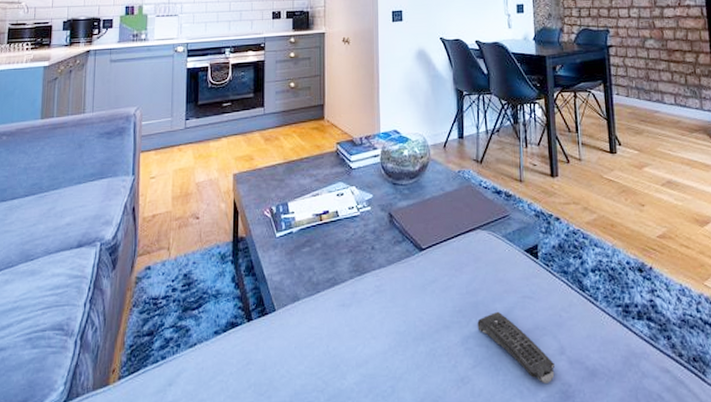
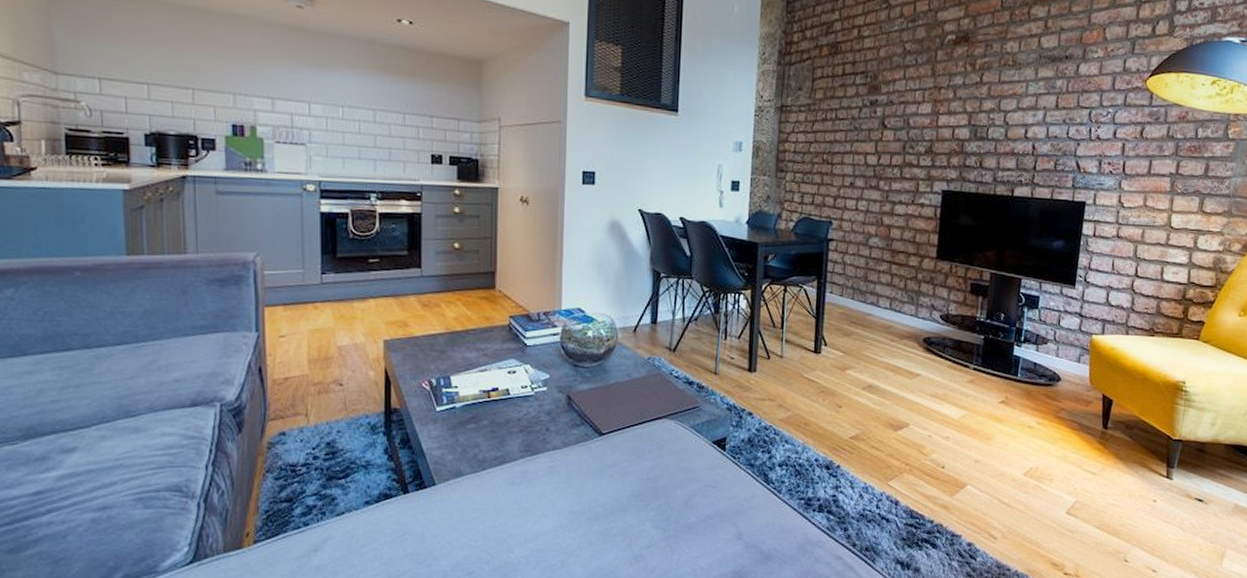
remote control: present [477,311,555,383] -> none [655,497,730,564]

